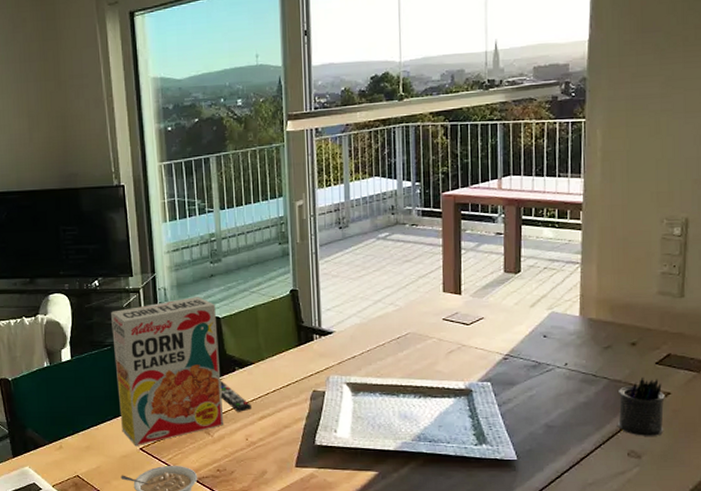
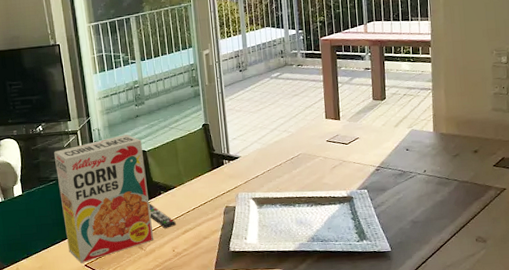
pen holder: present [618,378,665,436] -> none [466,178,503,225]

